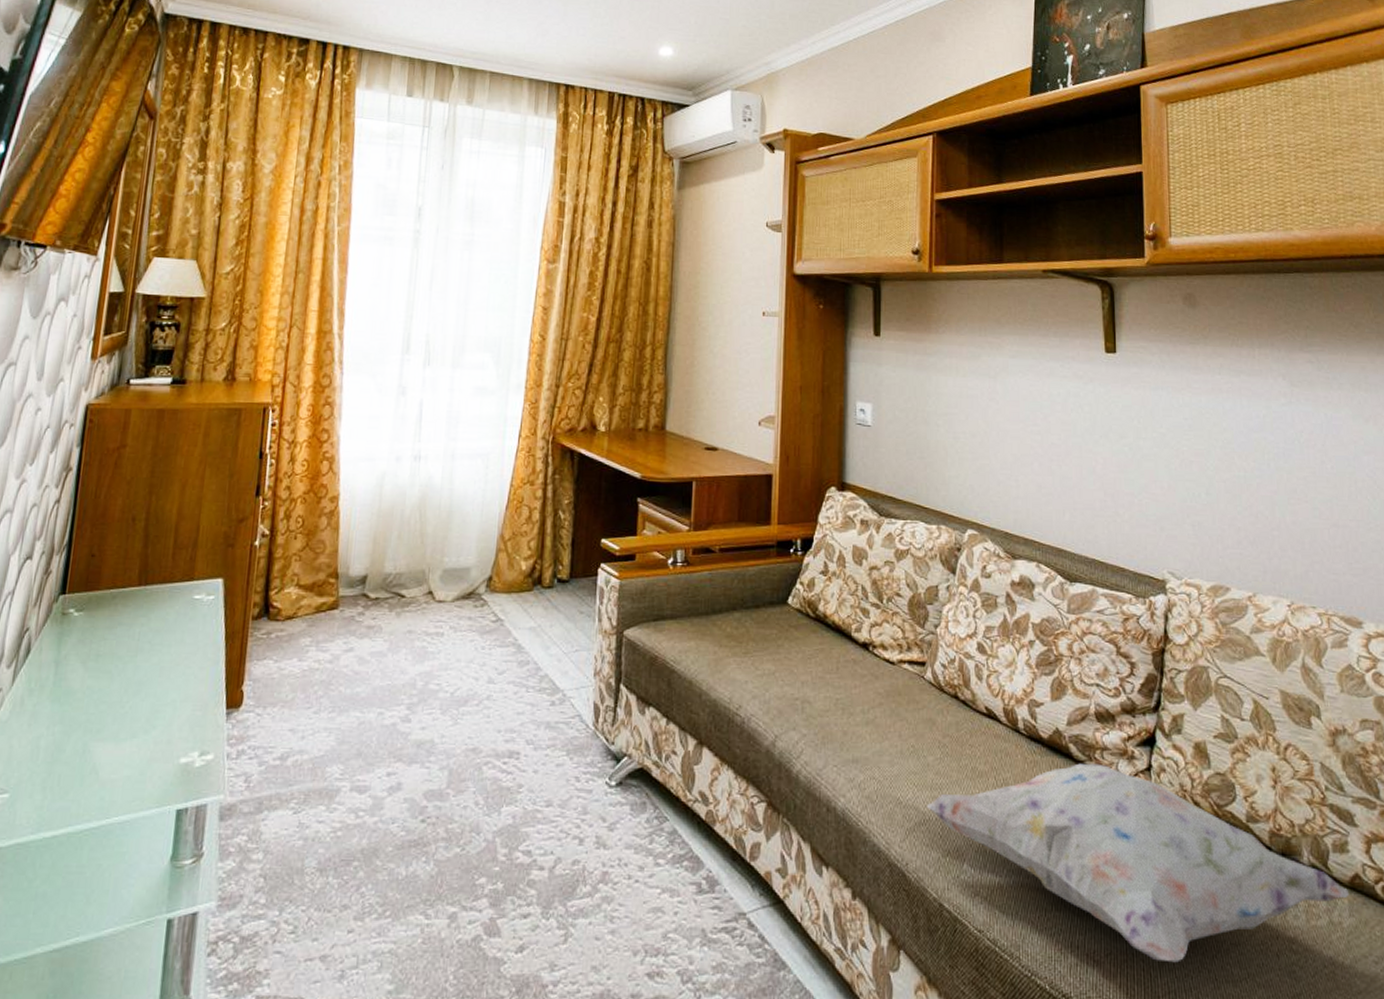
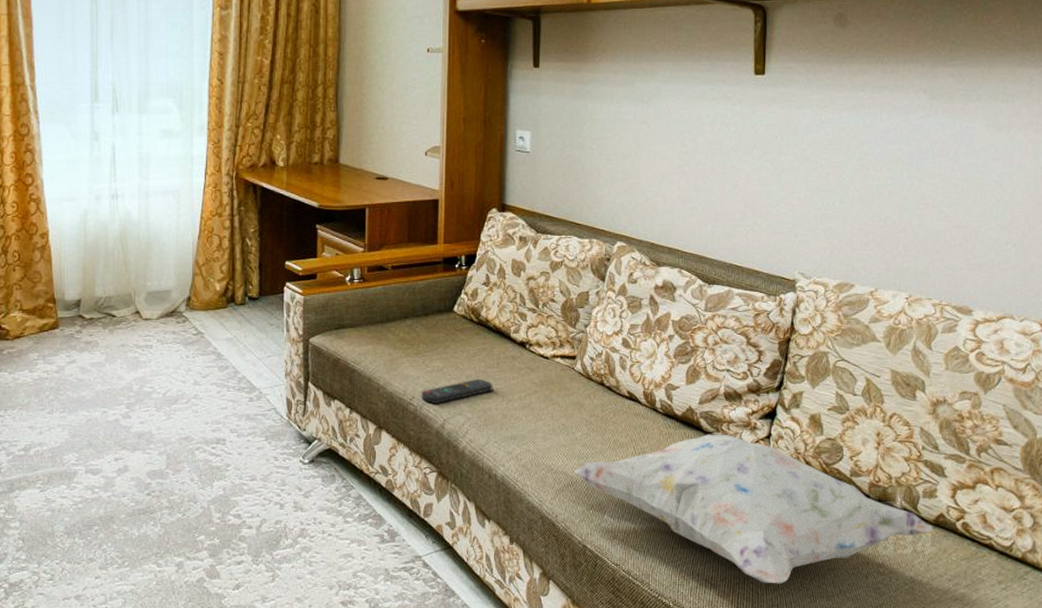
remote control: none [749,686,832,715] -> present [421,379,493,403]

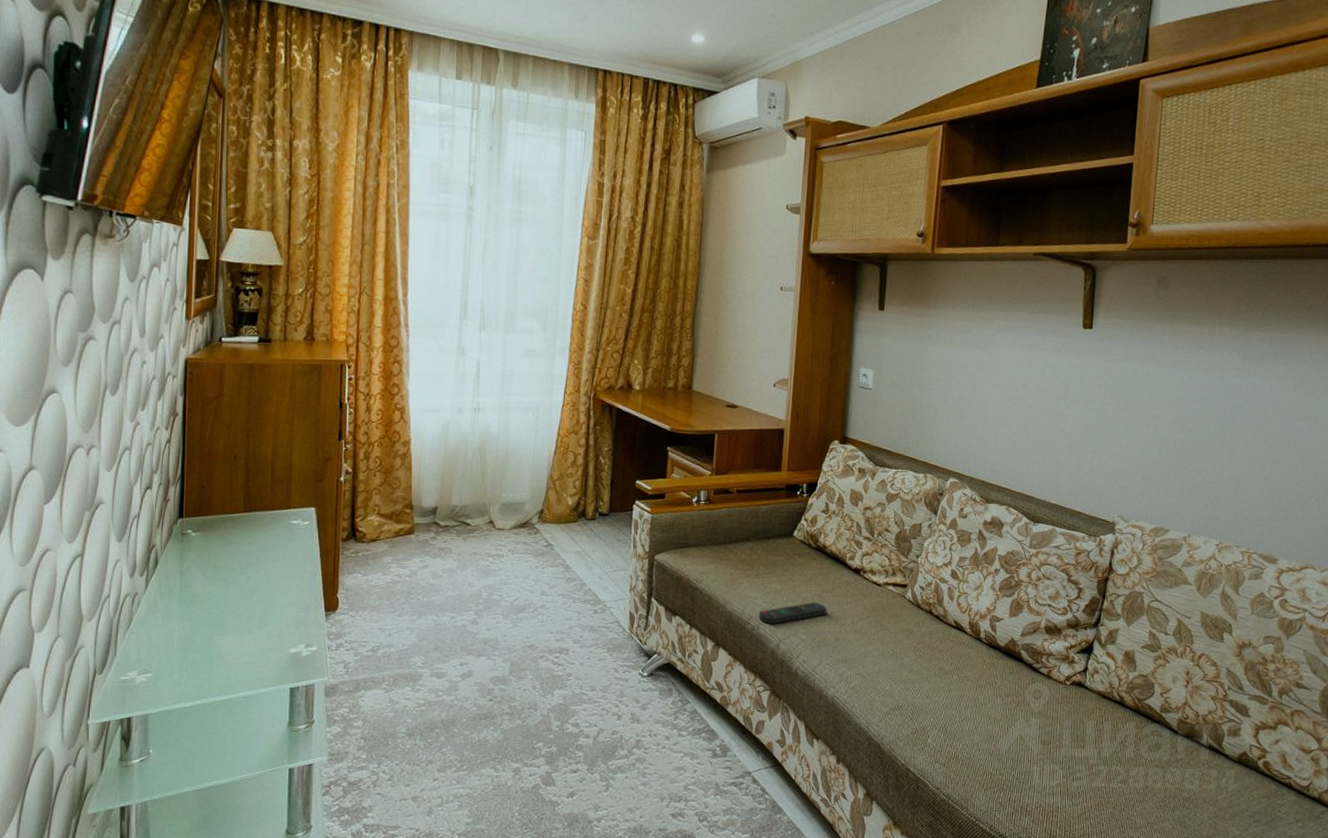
decorative pillow: present [574,434,933,584] -> none [900,665,1237,814]

